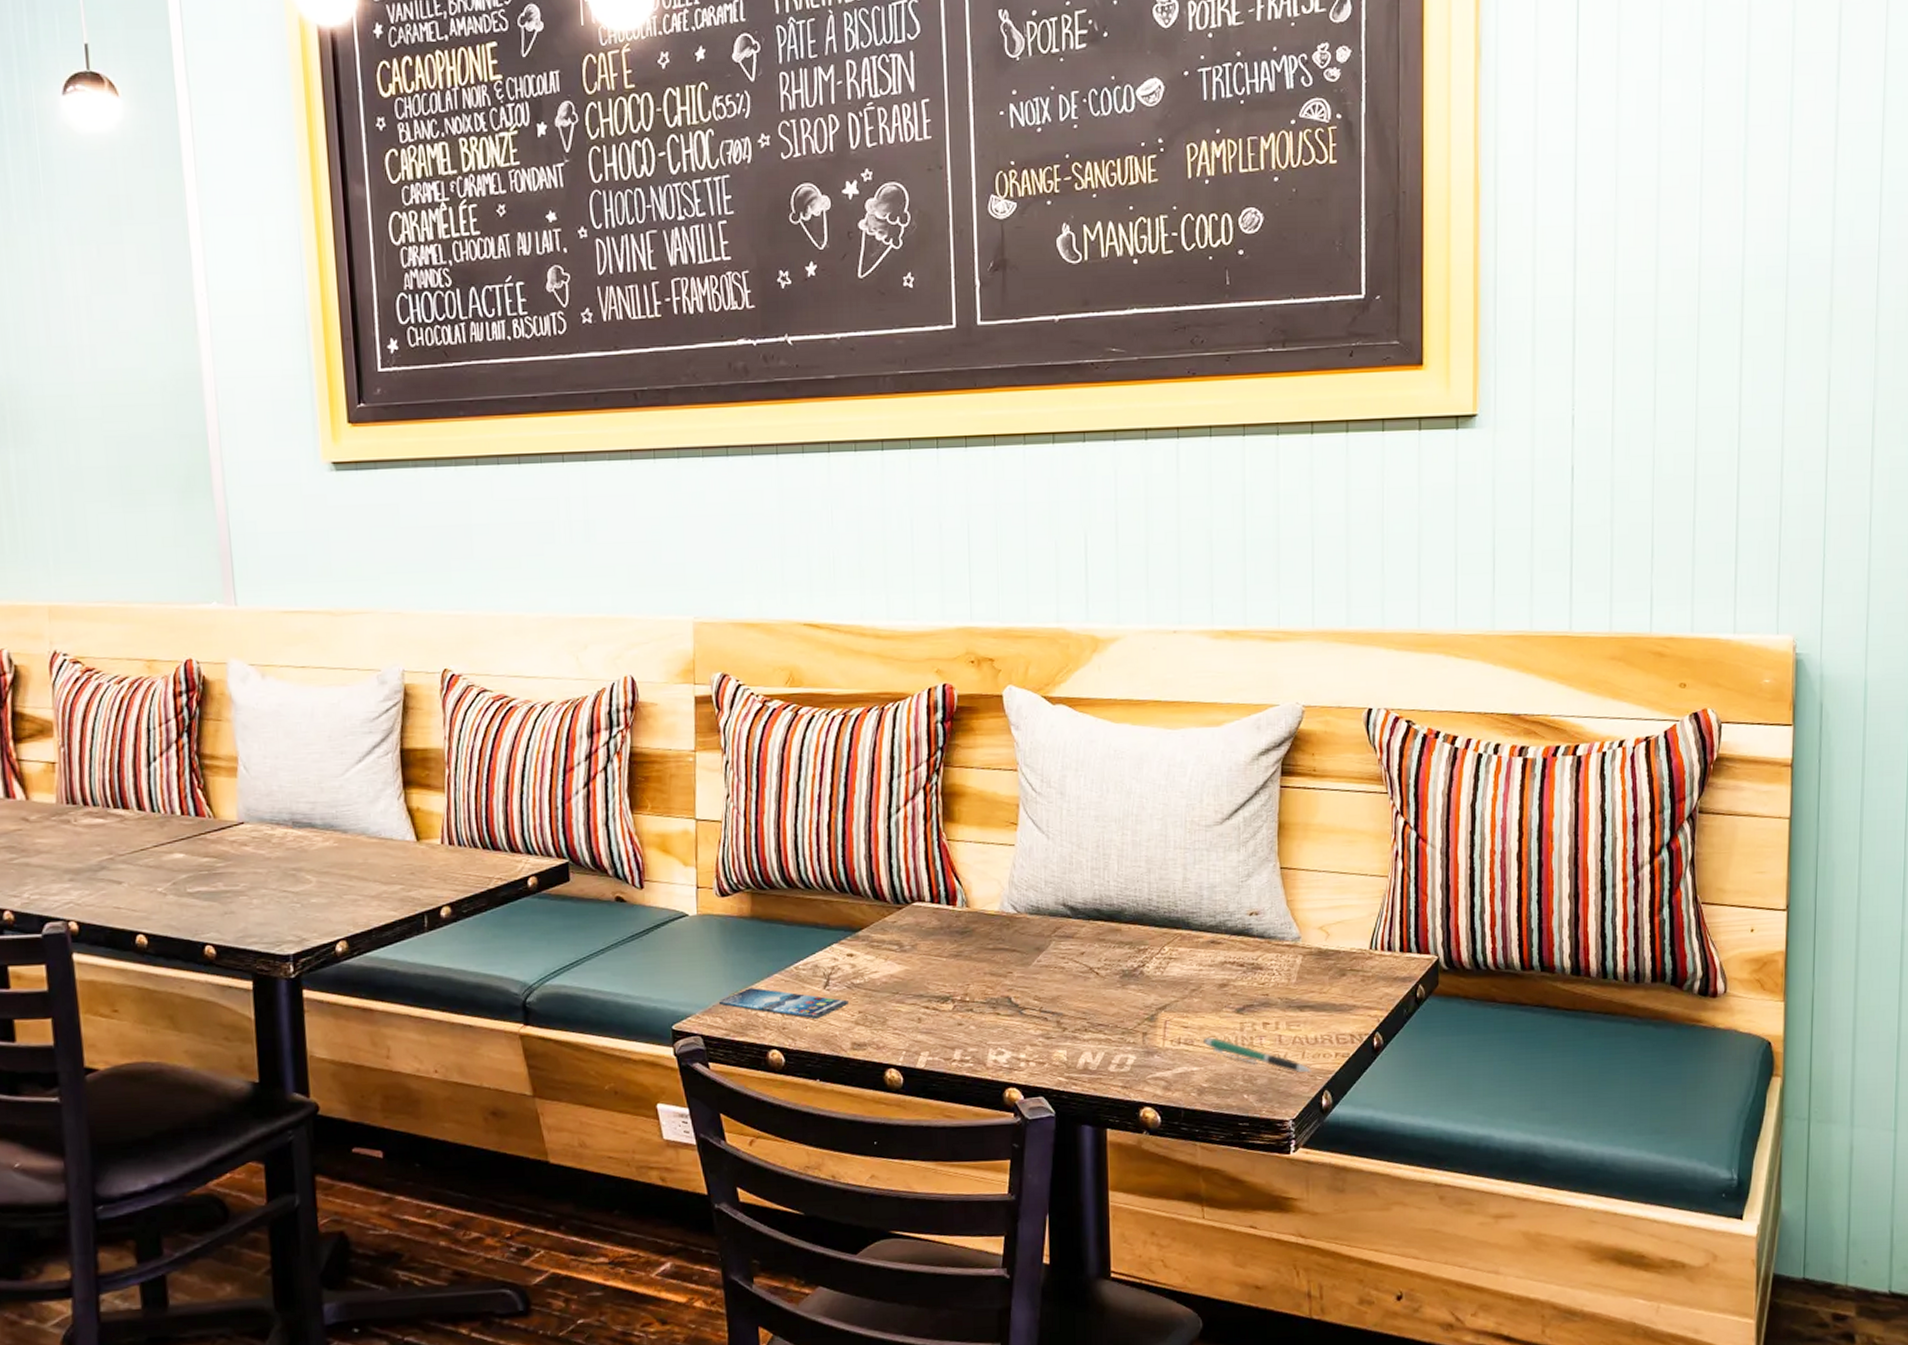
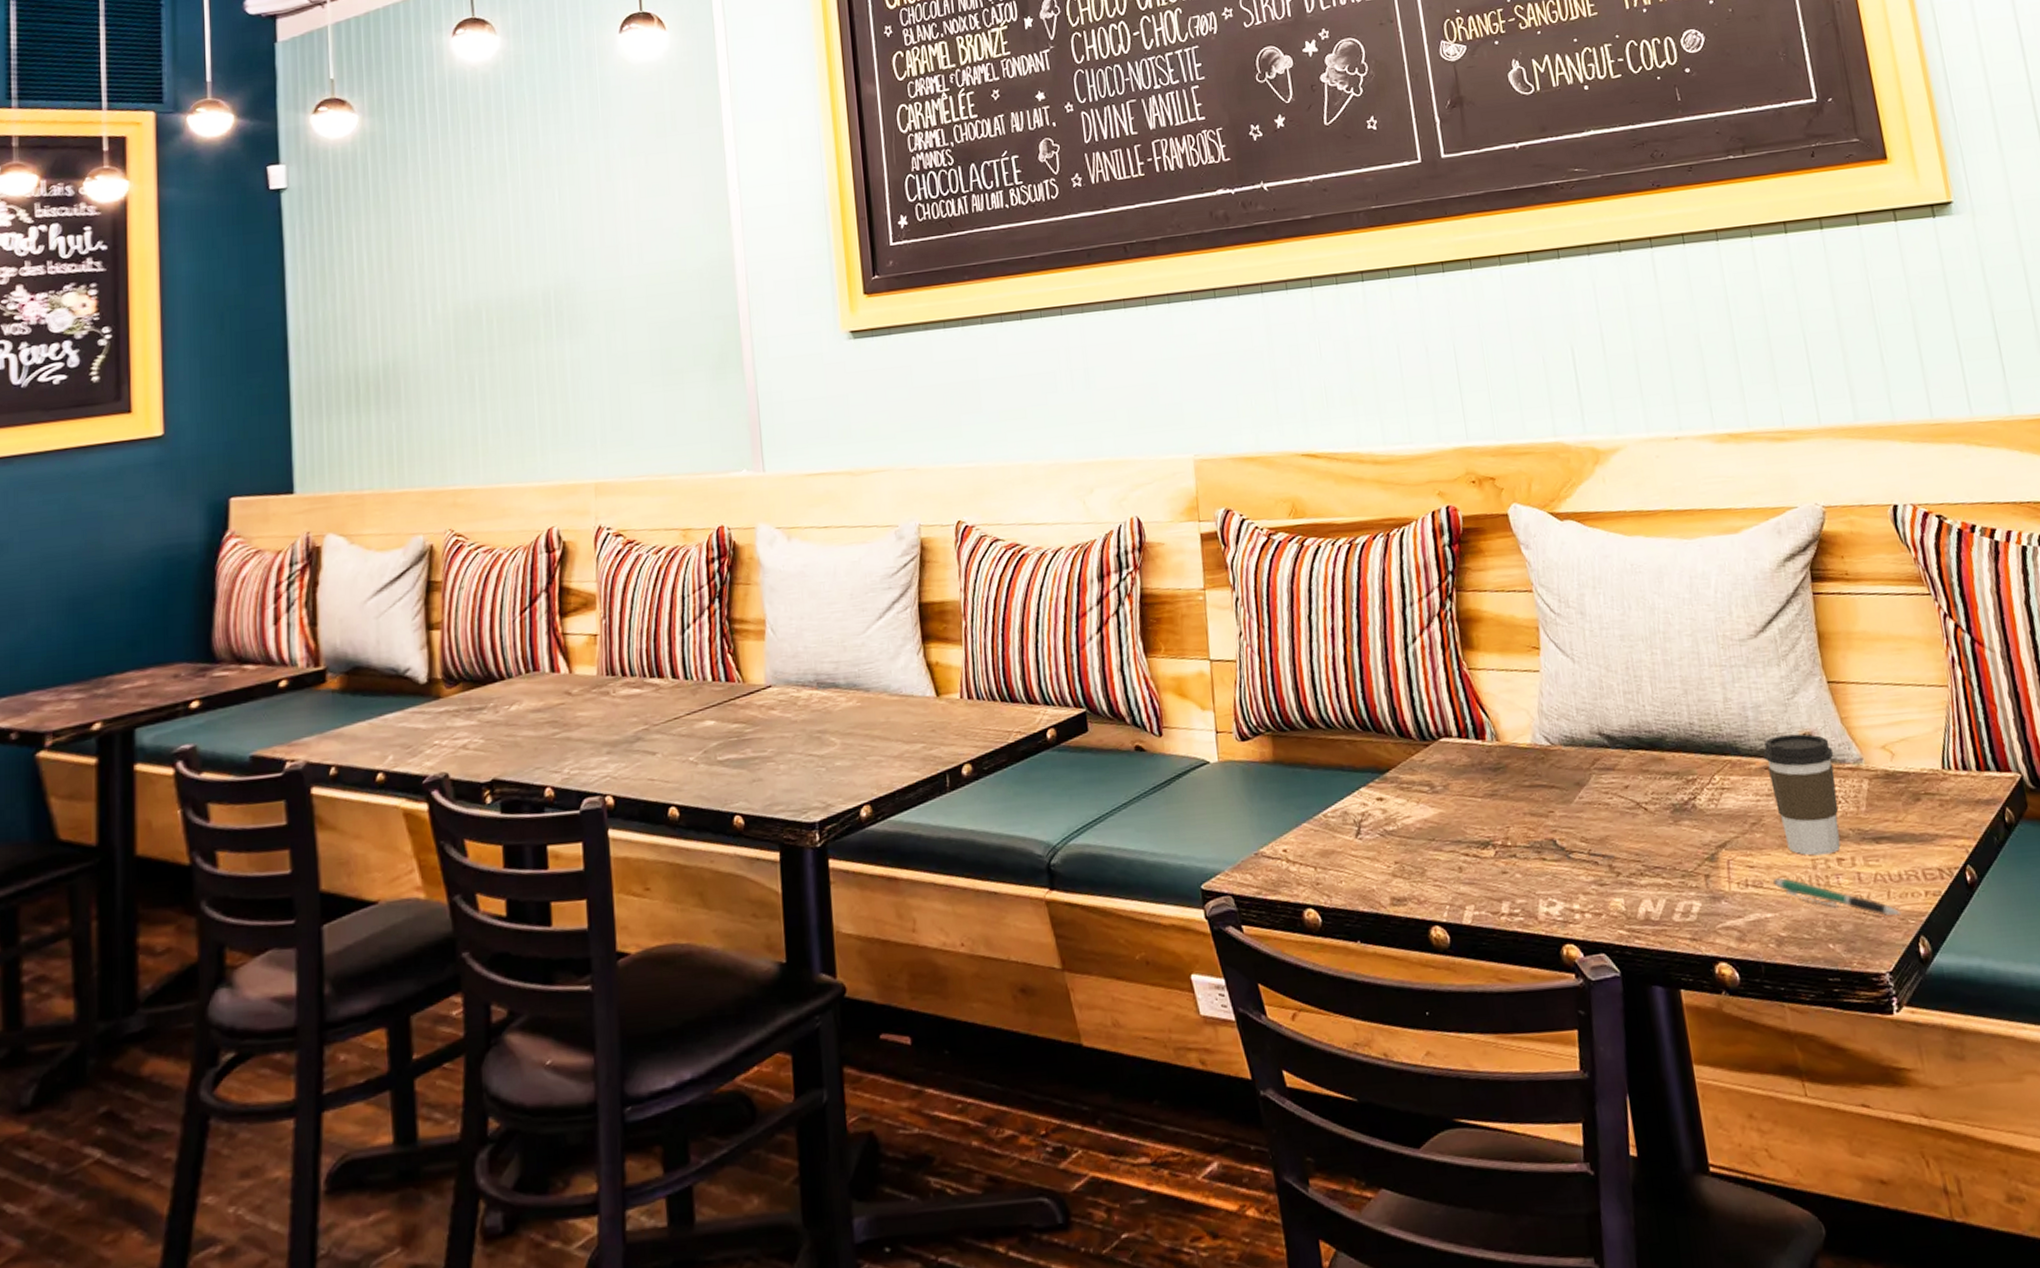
smartphone: present [718,987,848,1019] -> none [1247,838,1383,872]
coffee cup: none [1212,913,1276,1020] -> present [1763,733,1841,856]

